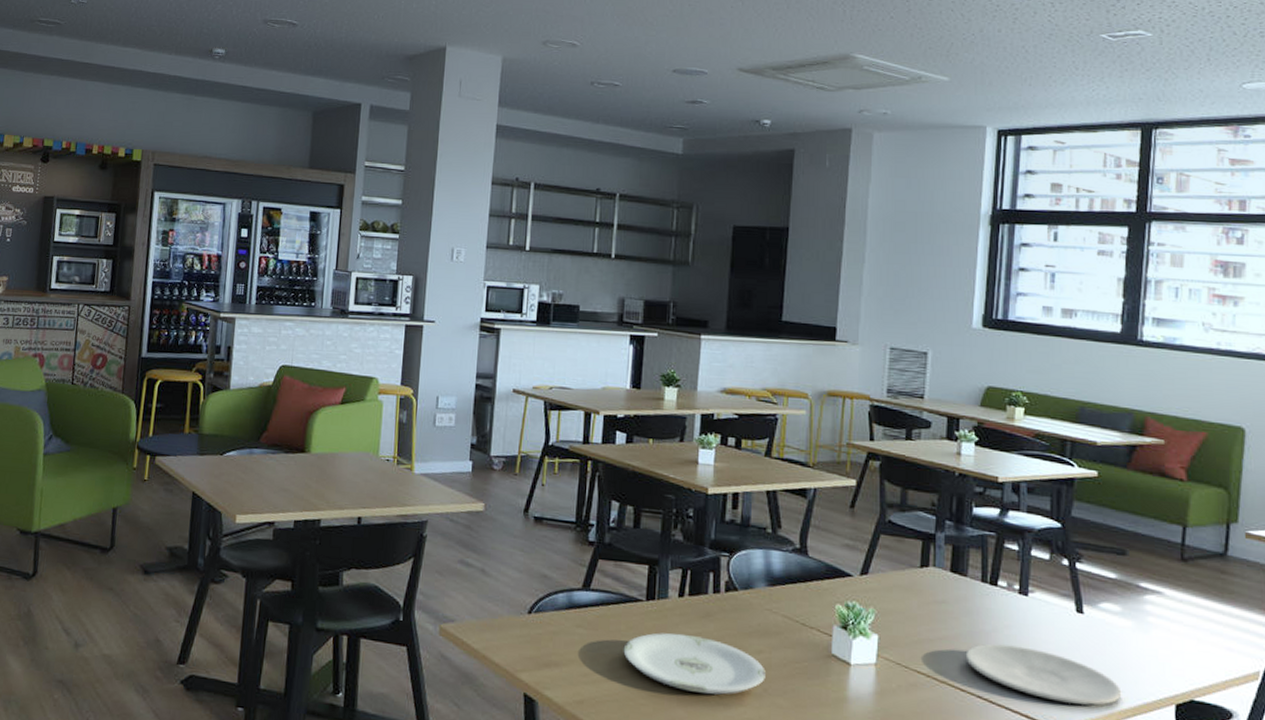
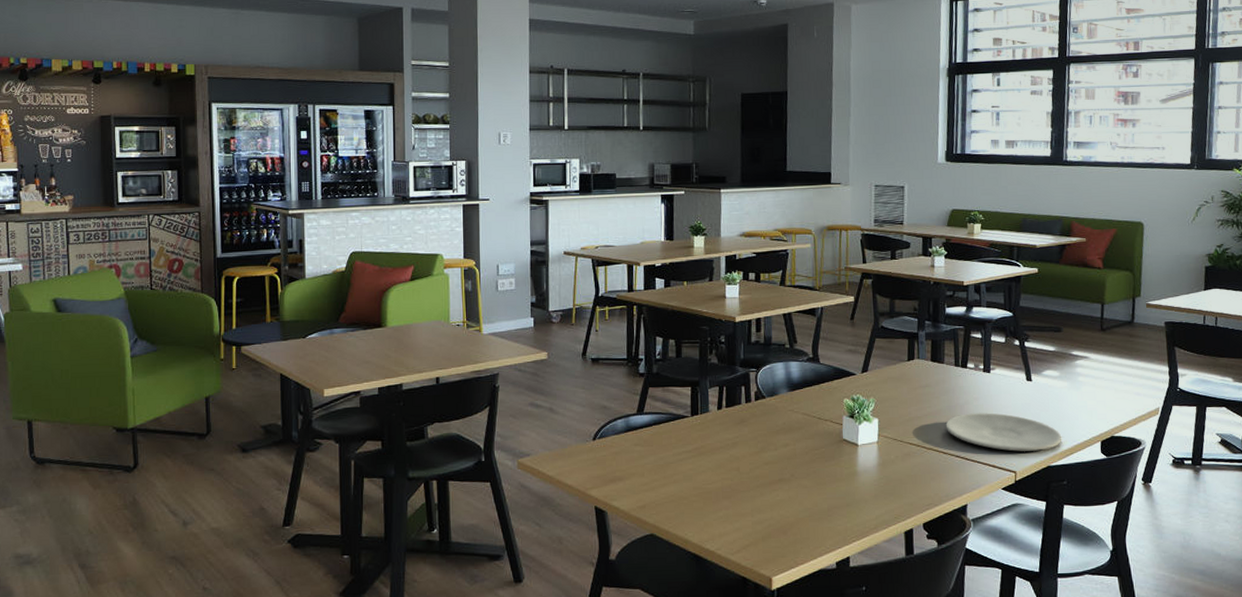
plate: present [623,632,766,695] -> none [675,439,792,485]

